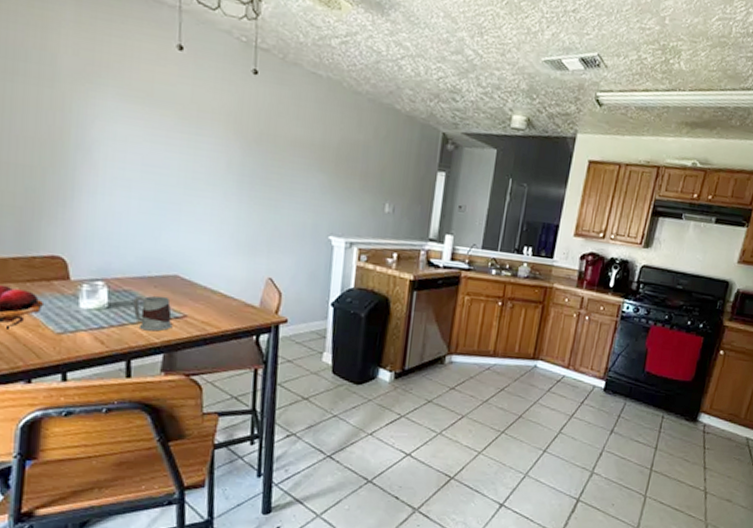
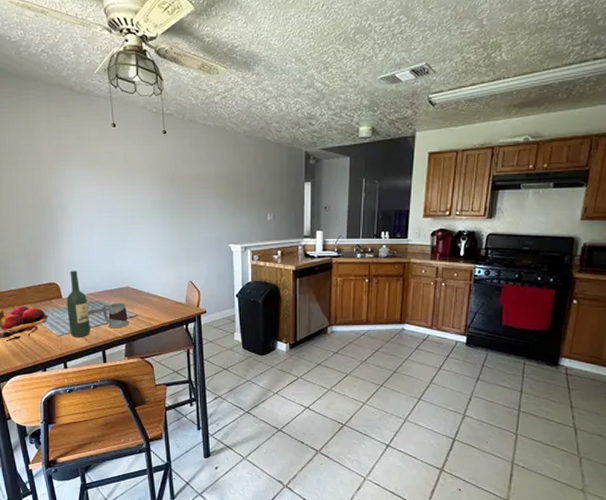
wine bottle: none [75,242,112,339] -> present [66,271,91,337]

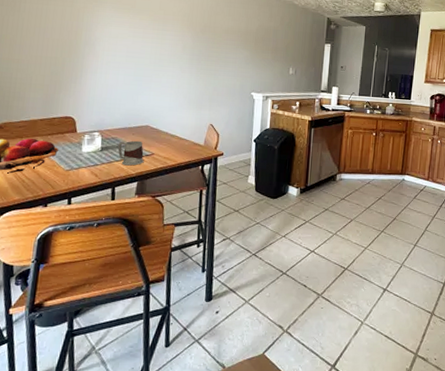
wine bottle: present [66,271,91,337] -> none [79,106,104,173]

